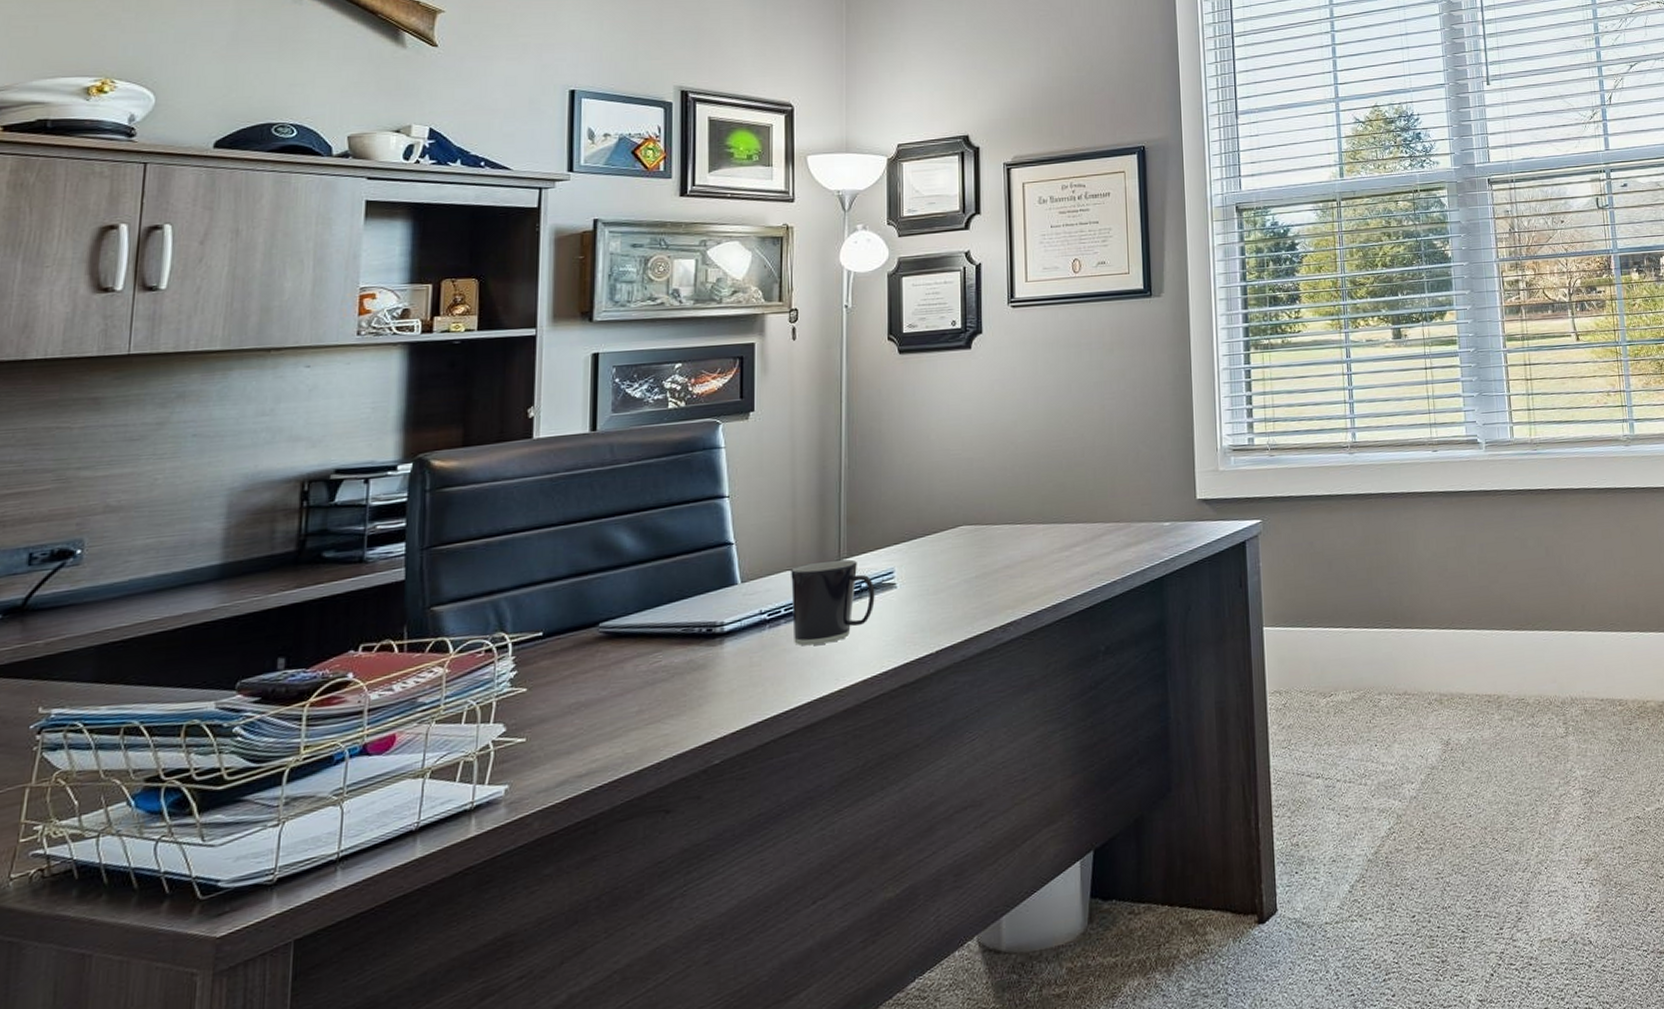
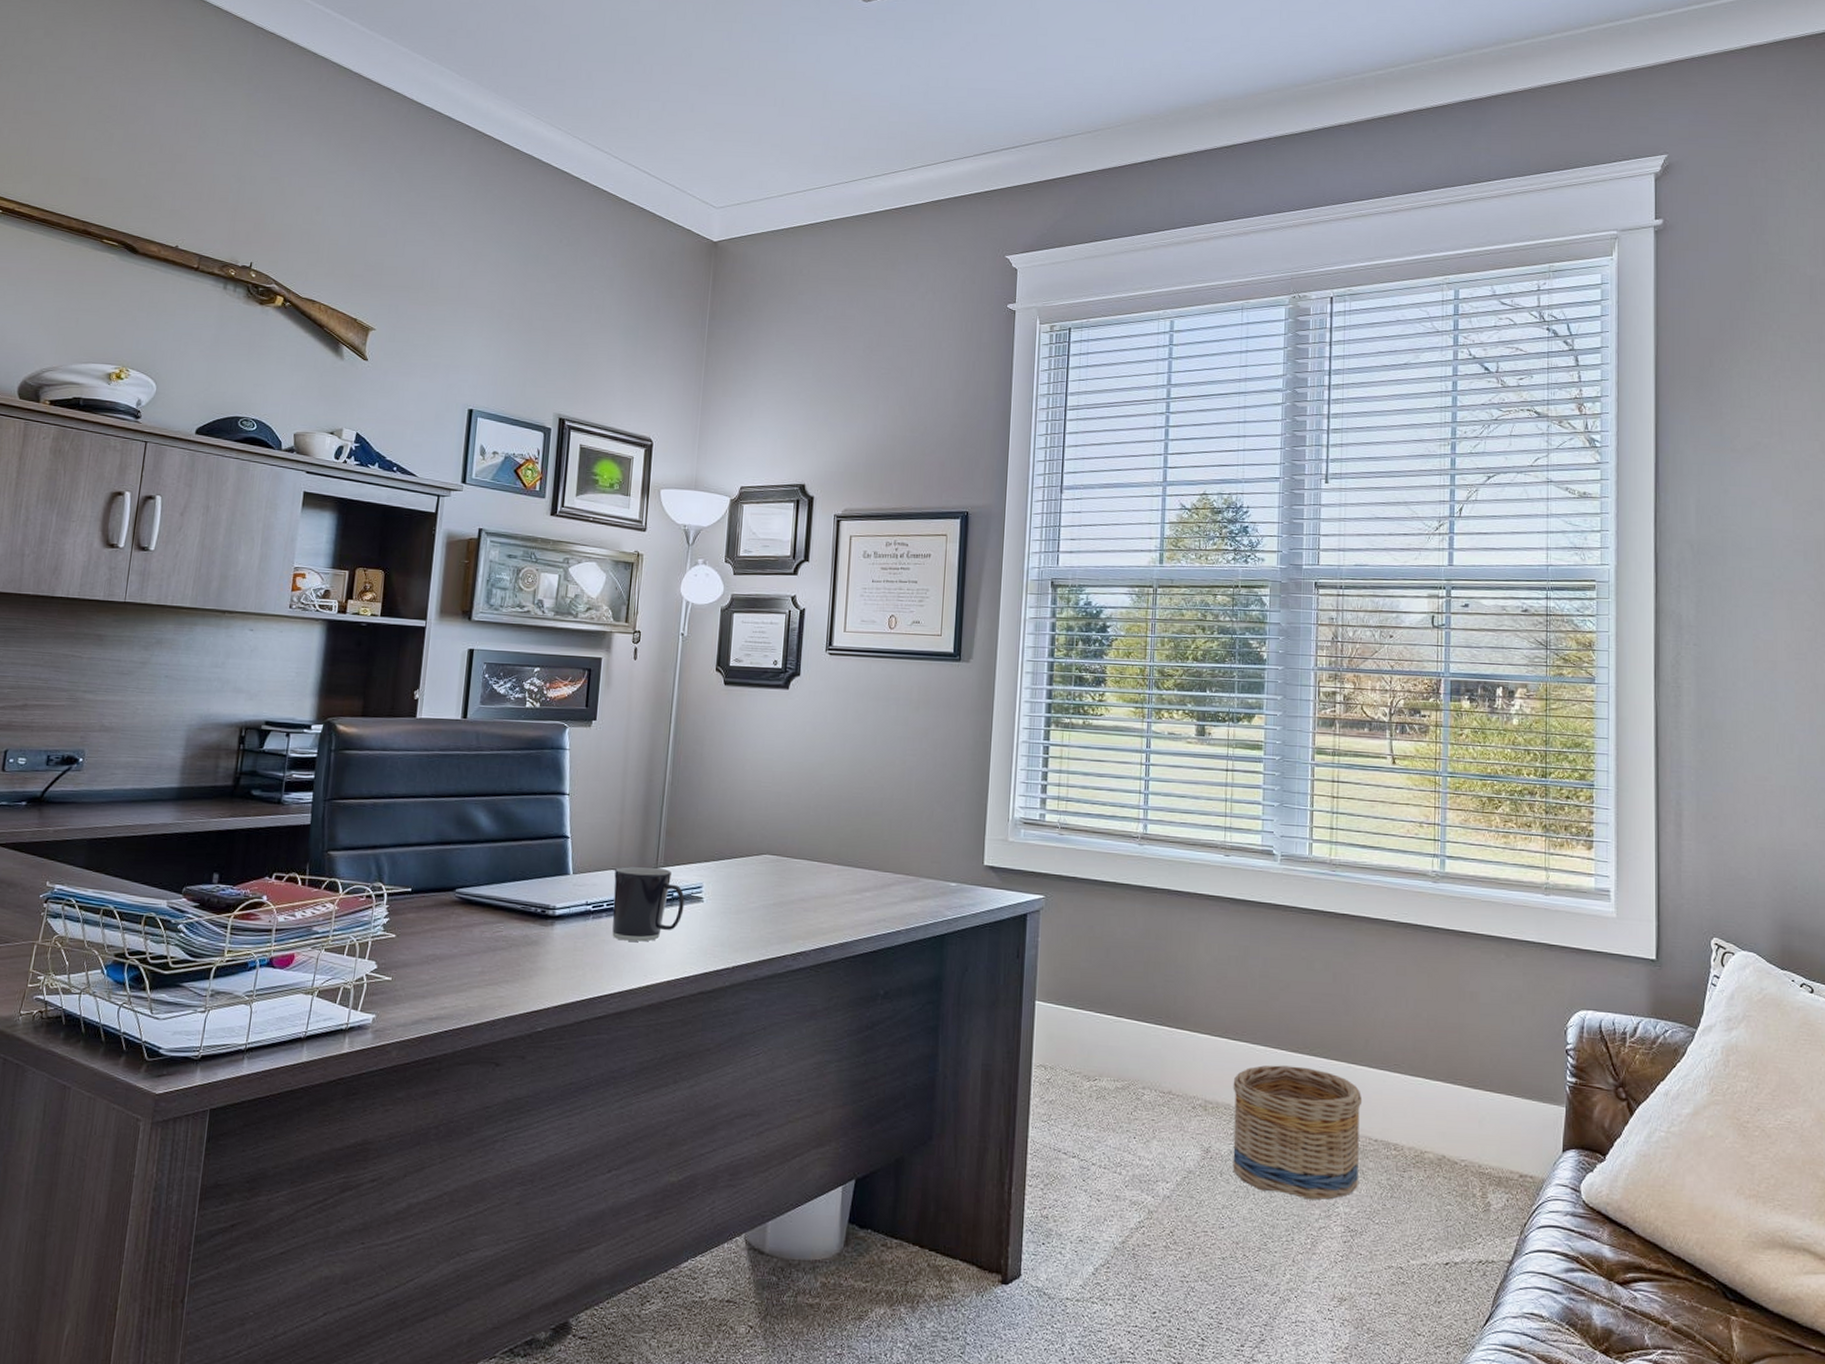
basket: none [1464,643,1591,771] -> present [1233,1065,1363,1200]

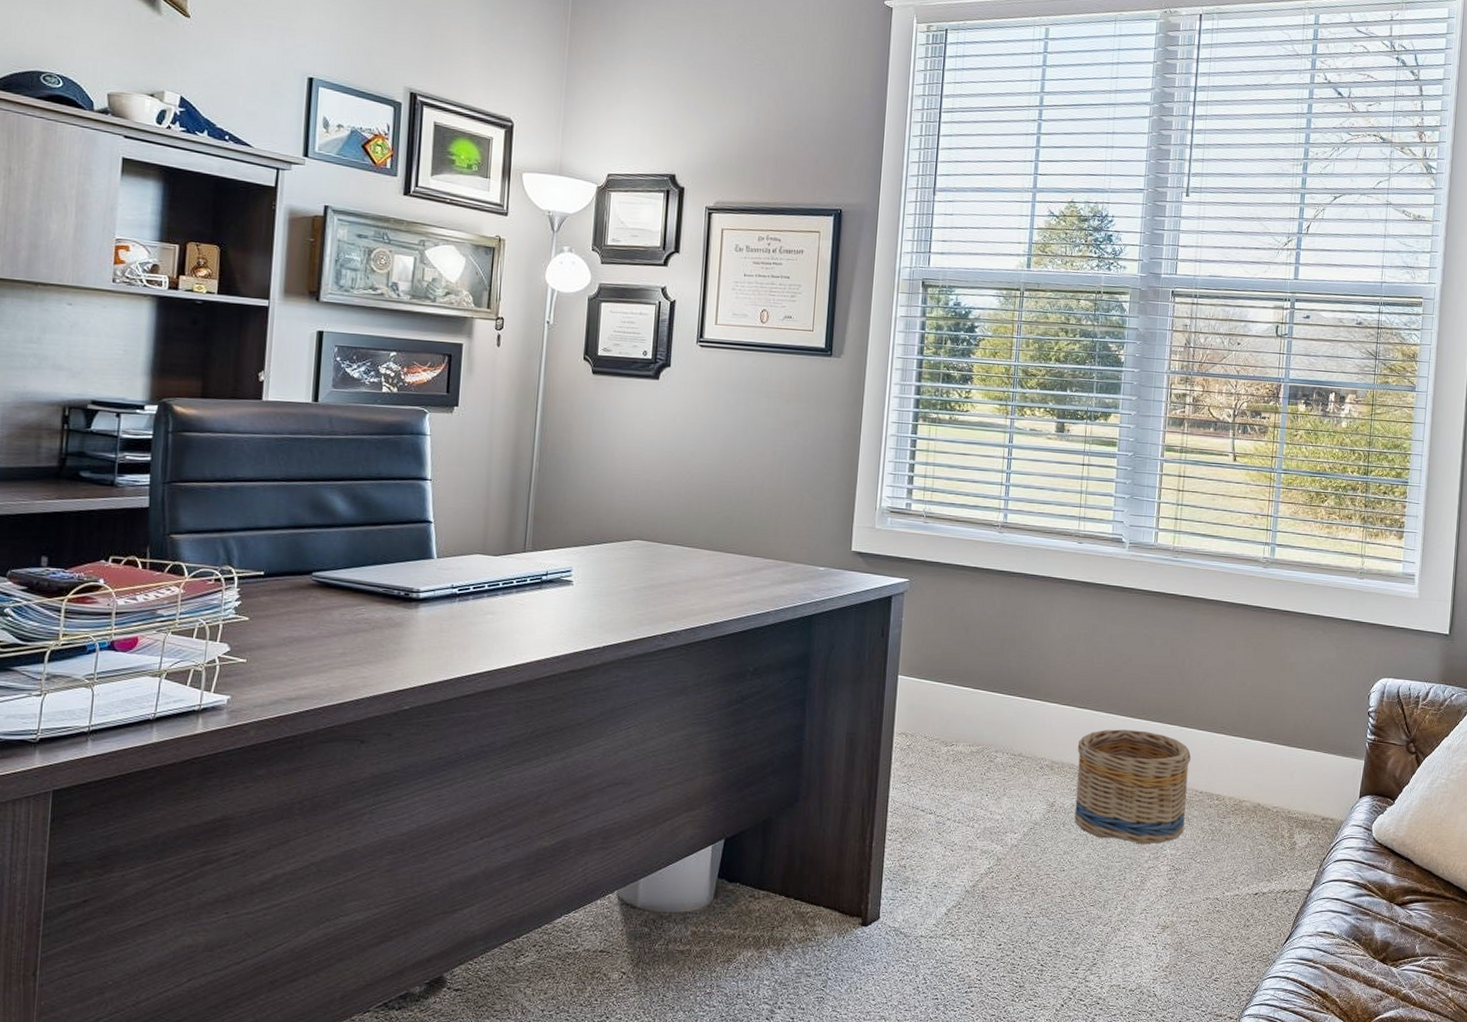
mug: present [612,866,685,942] -> none [479,550,554,623]

